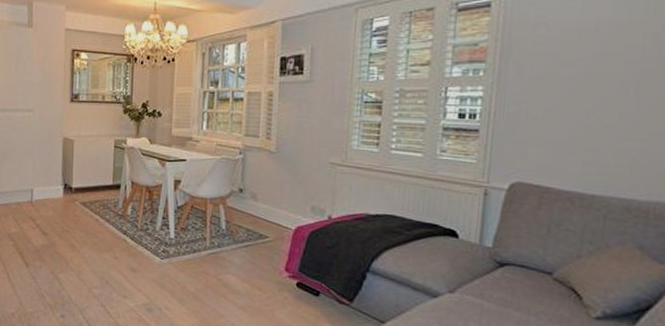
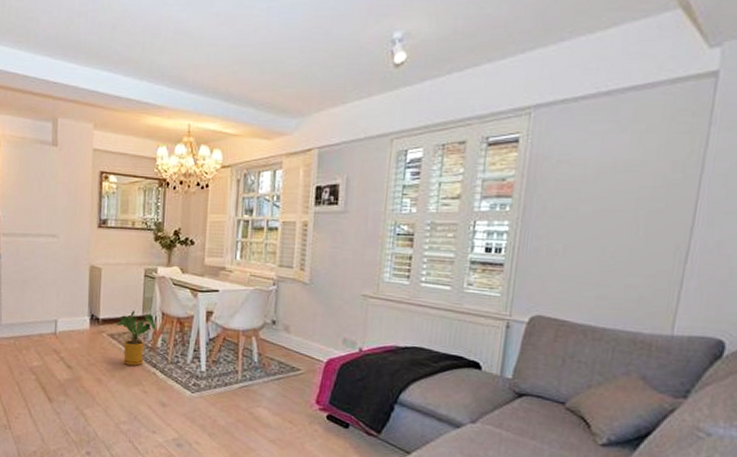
house plant: none [88,180,126,233] -> present [116,311,156,366]

